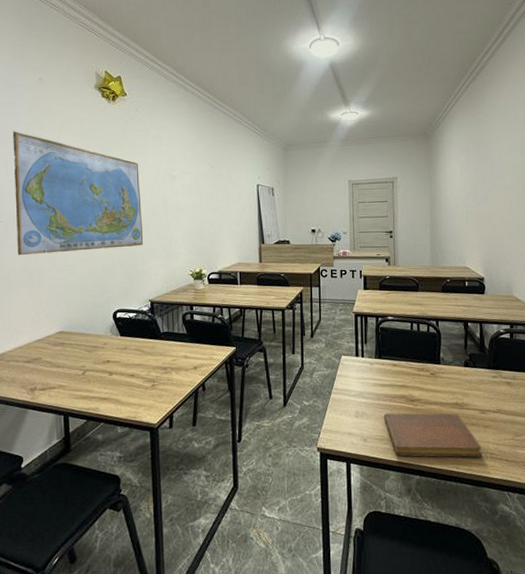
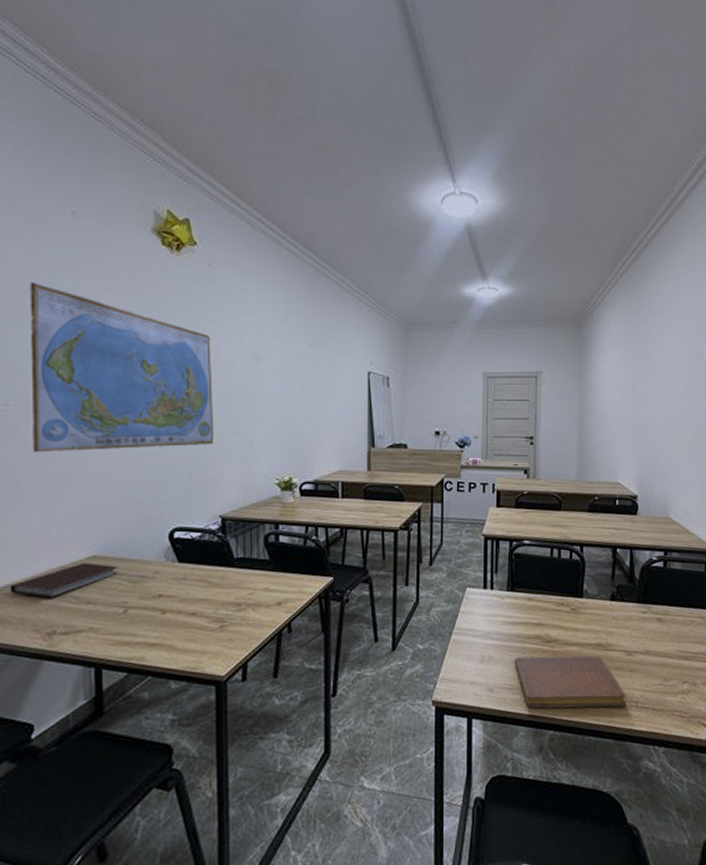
notebook: none [4,336,78,363] -> present [10,562,118,598]

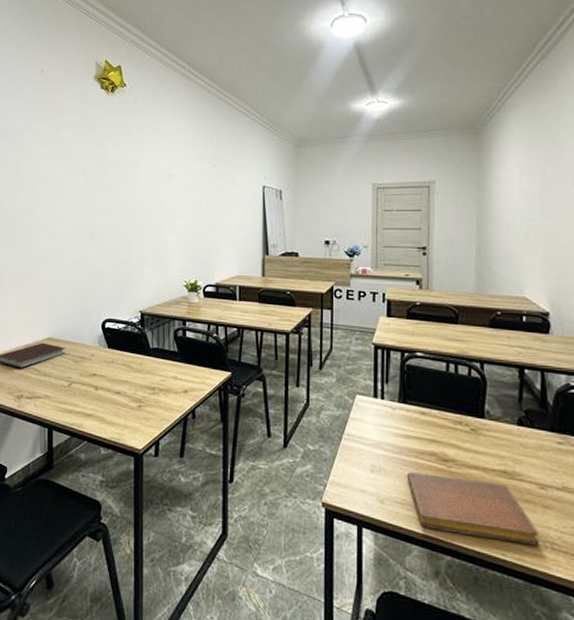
world map: present [30,281,214,453] -> none [12,125,137,255]

